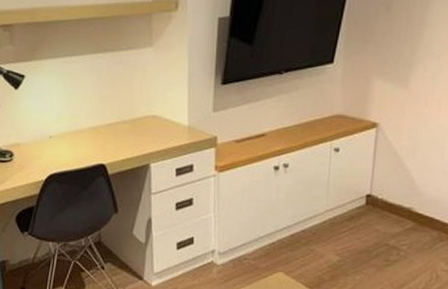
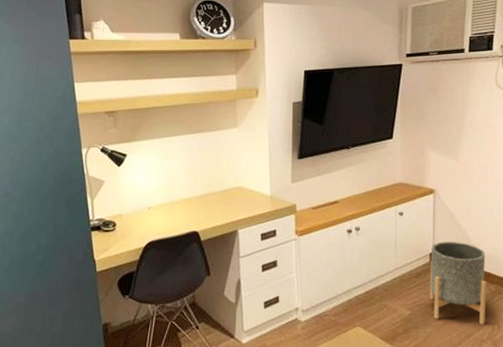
planter: none [362,182,431,274] -> present [429,242,487,325]

